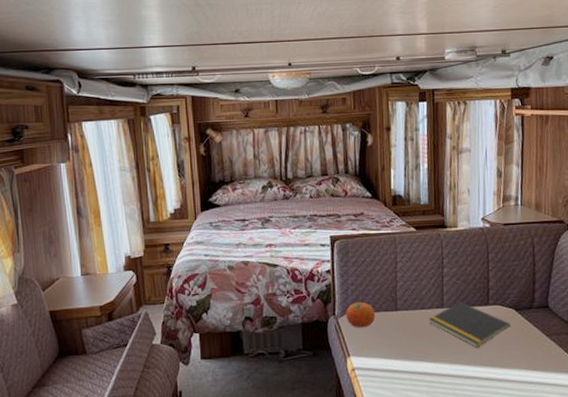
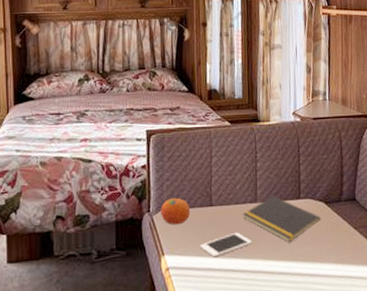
cell phone: none [385,336,439,360] -> present [200,232,252,258]

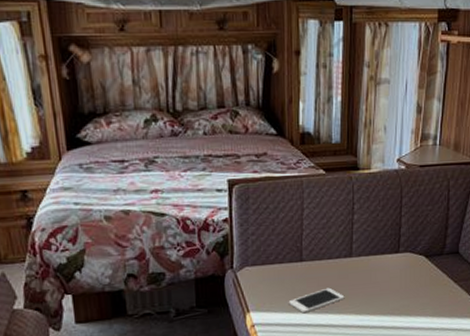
fruit: present [160,197,191,225] -> none [245,253,279,282]
notepad: present [242,195,321,242] -> none [335,249,420,297]

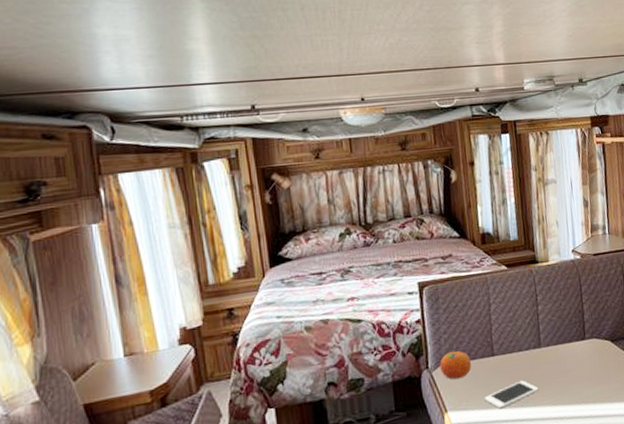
fruit: none [245,253,279,282] -> present [440,350,472,380]

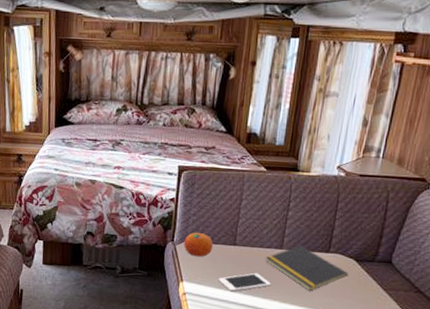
notepad: none [526,338,608,385] -> present [265,245,348,291]

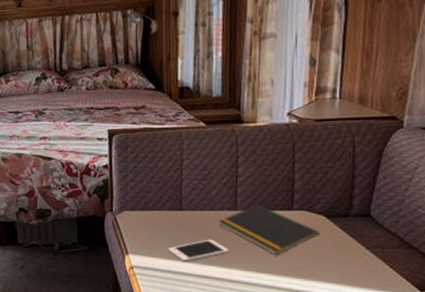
fruit: present [184,232,214,257] -> none [124,199,158,226]

